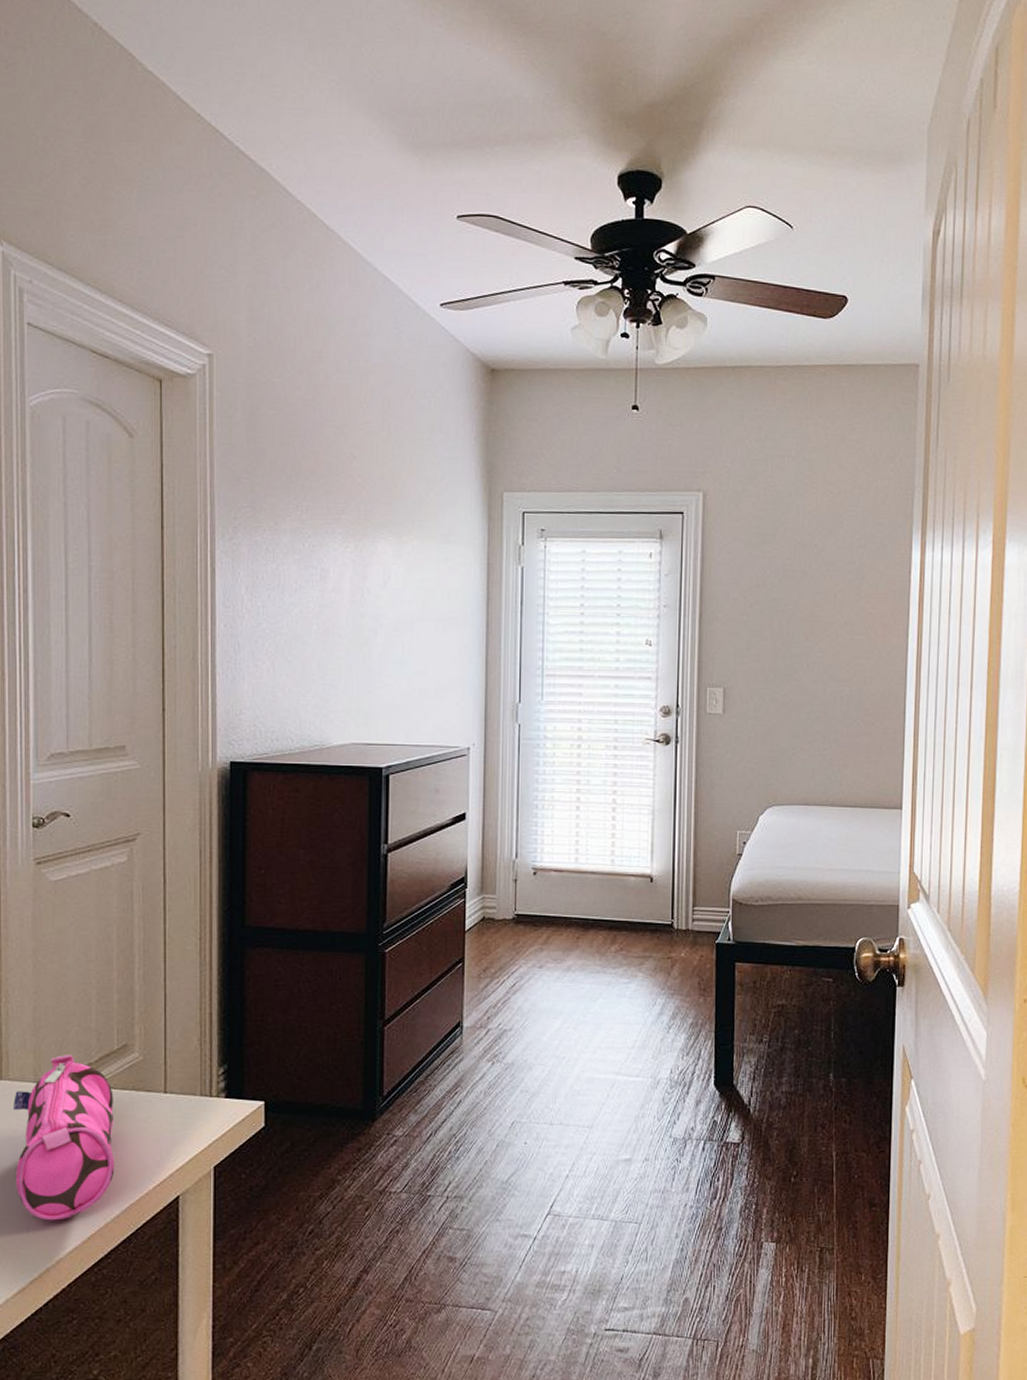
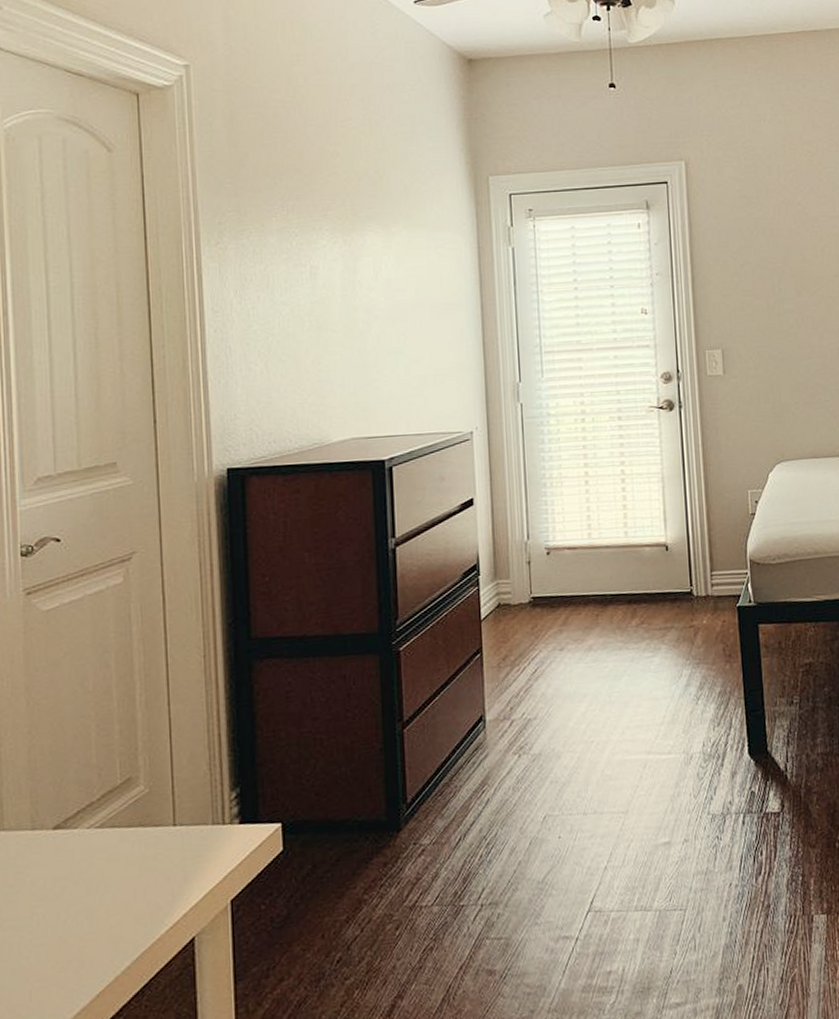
pencil case: present [14,1054,115,1221] -> none [10,795,123,982]

